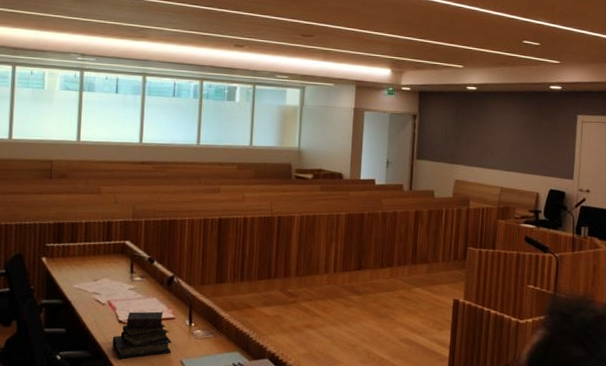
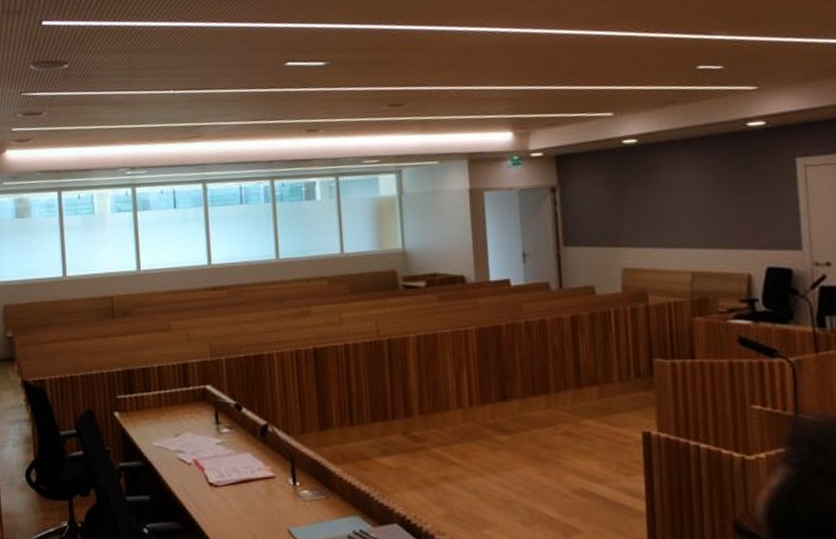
diary: present [112,311,172,359] -> none [204,469,276,530]

